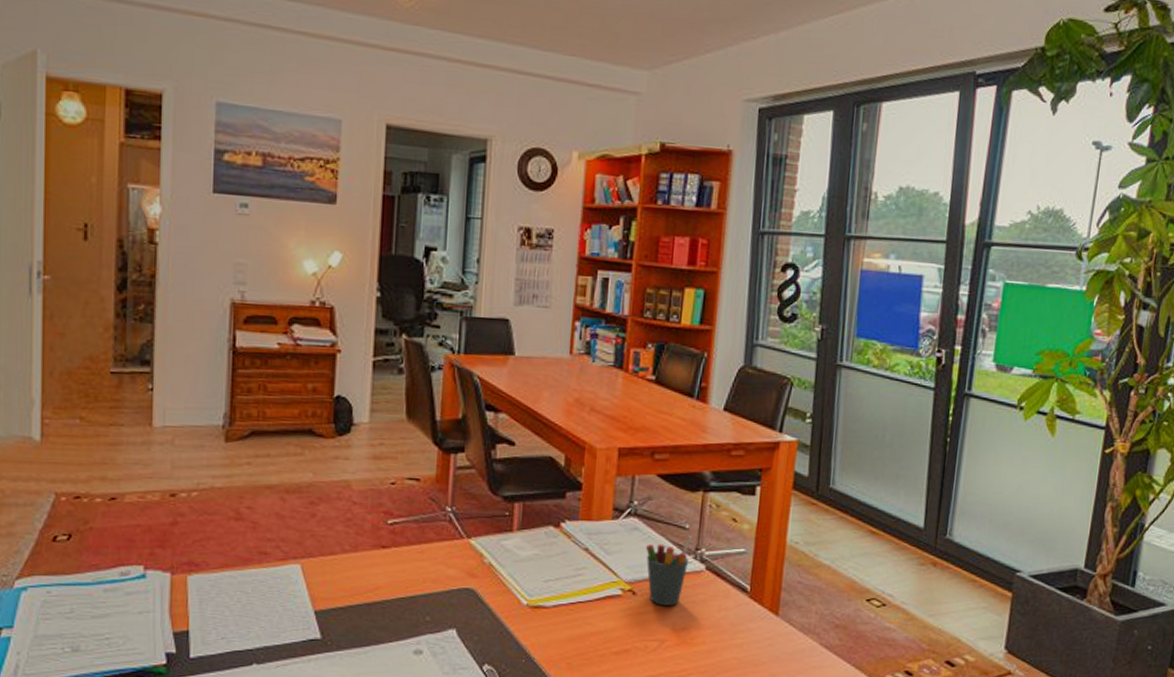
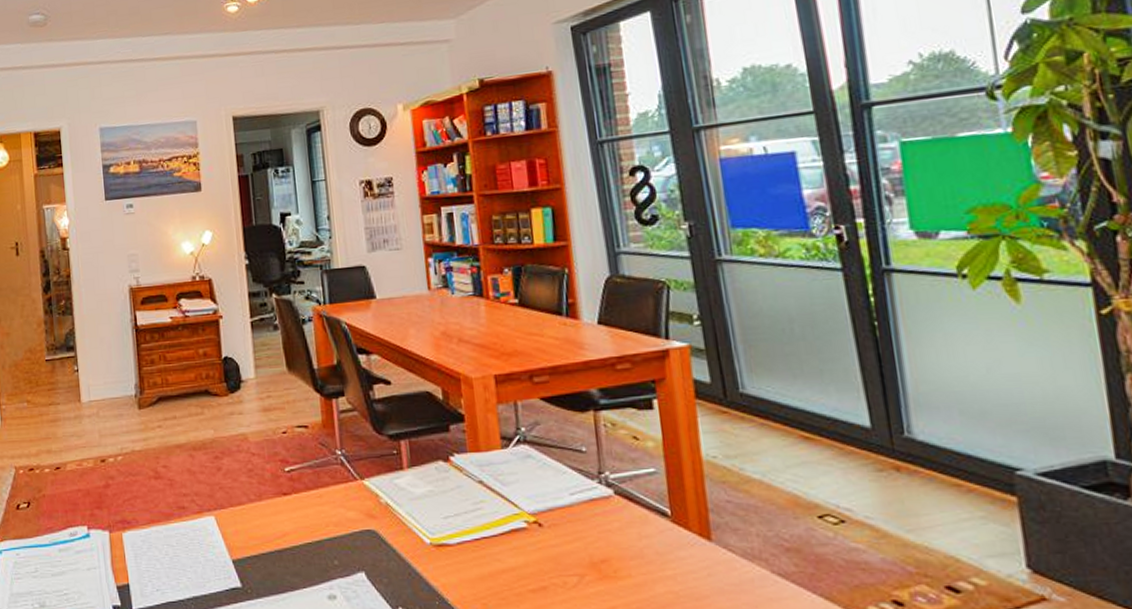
pen holder: present [645,535,693,606] -> none [542,458,594,536]

